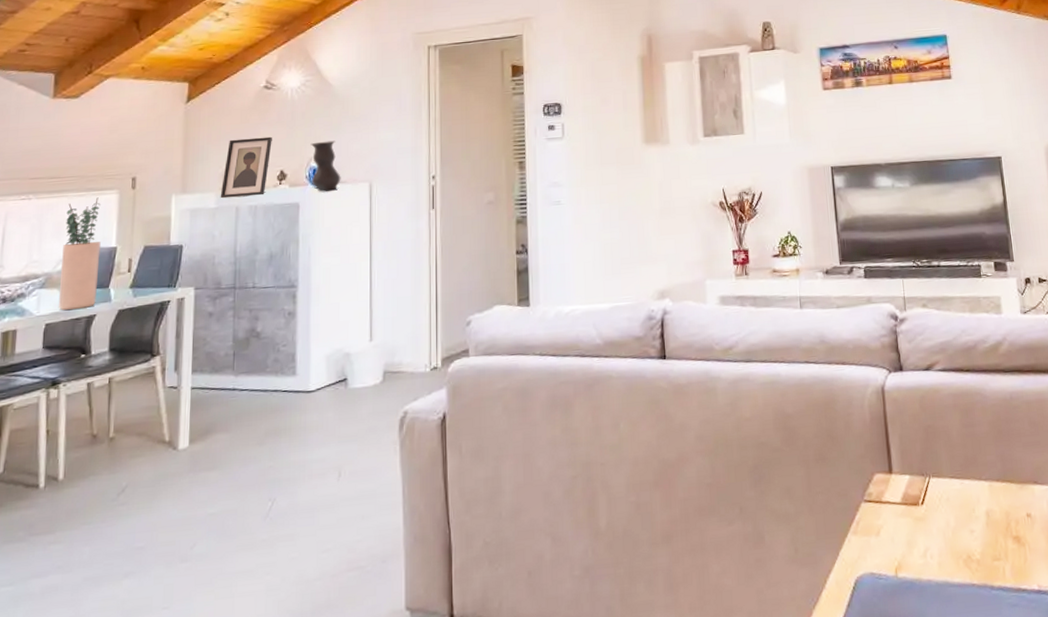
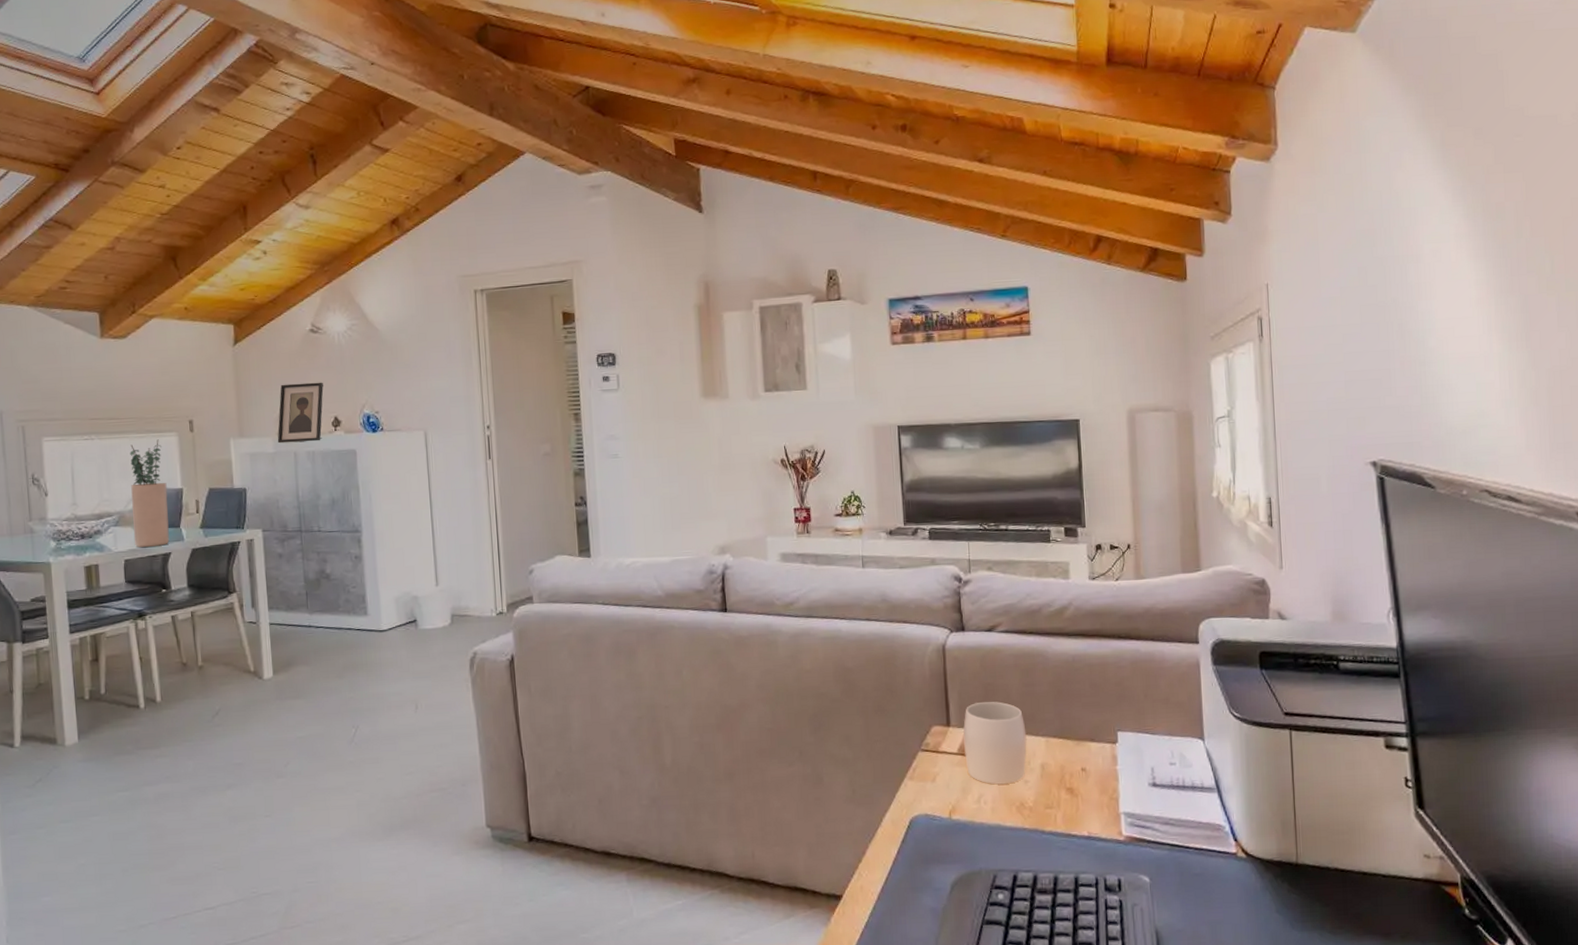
vase: present [310,140,341,192] -> none [362,387,396,439]
mug: none [905,444,971,536] -> present [962,701,1027,785]

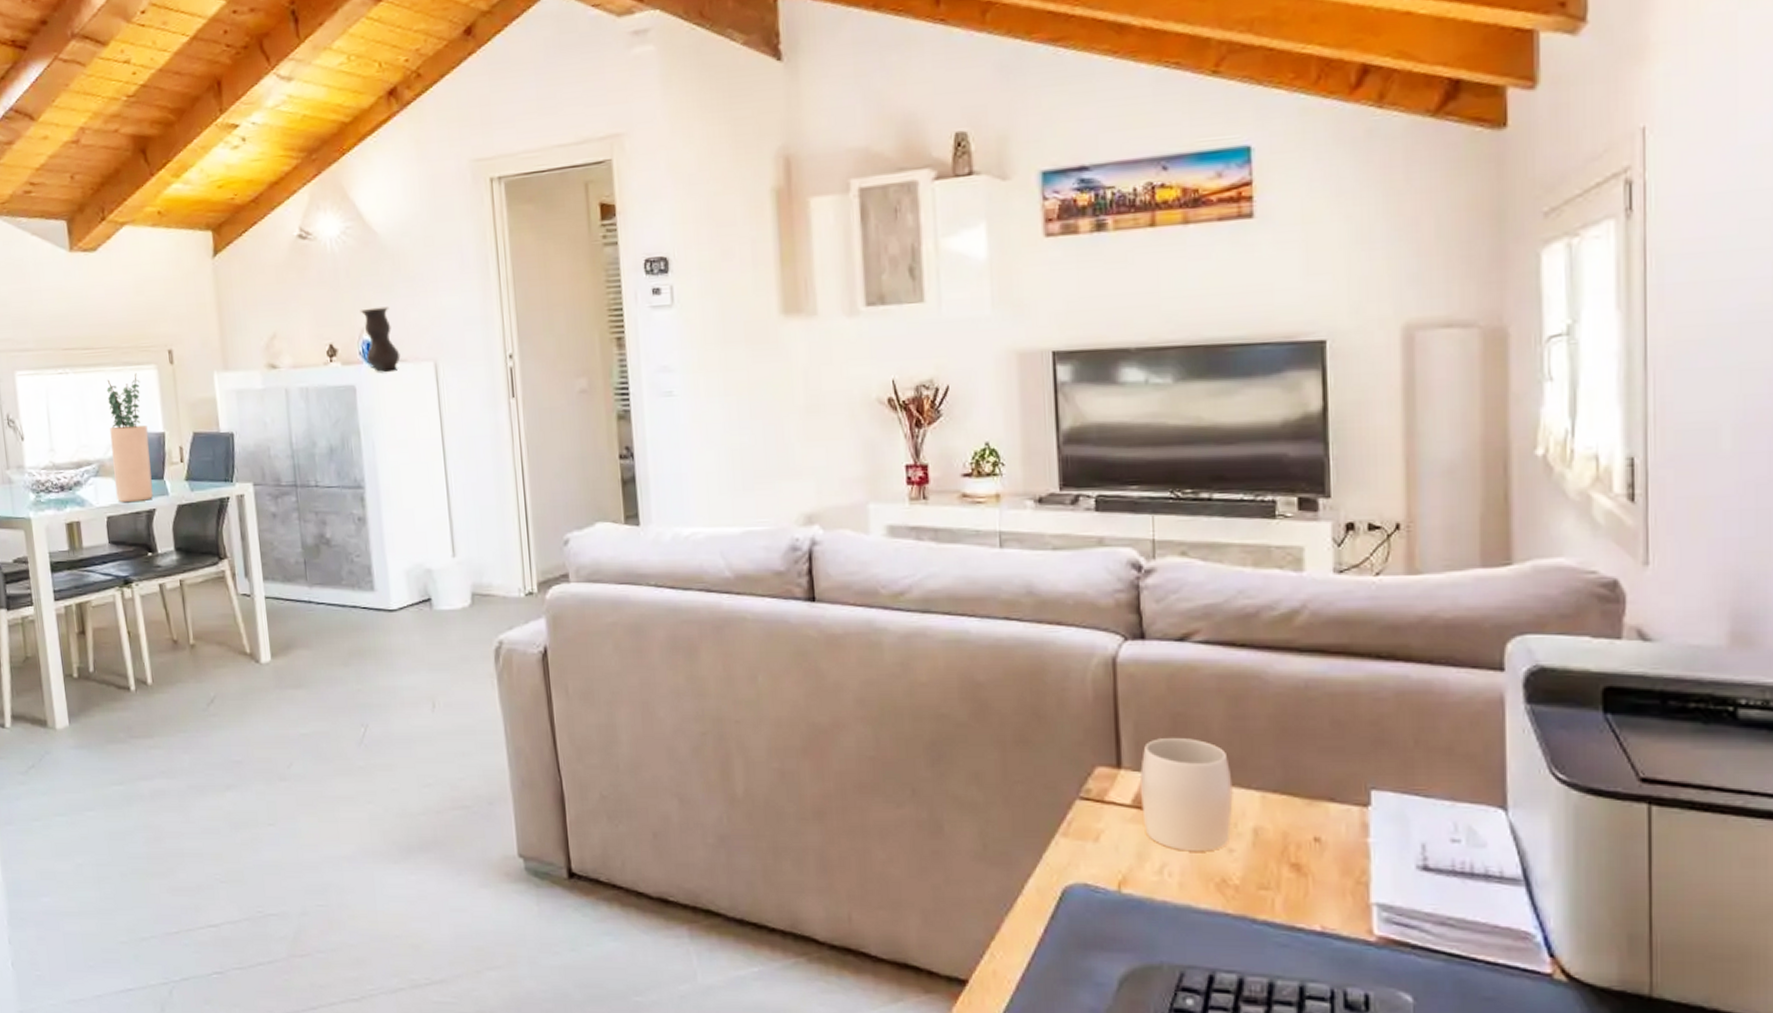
picture frame: present [277,382,324,444] -> none [265,301,316,378]
vase: none [362,387,396,439] -> present [360,306,401,372]

